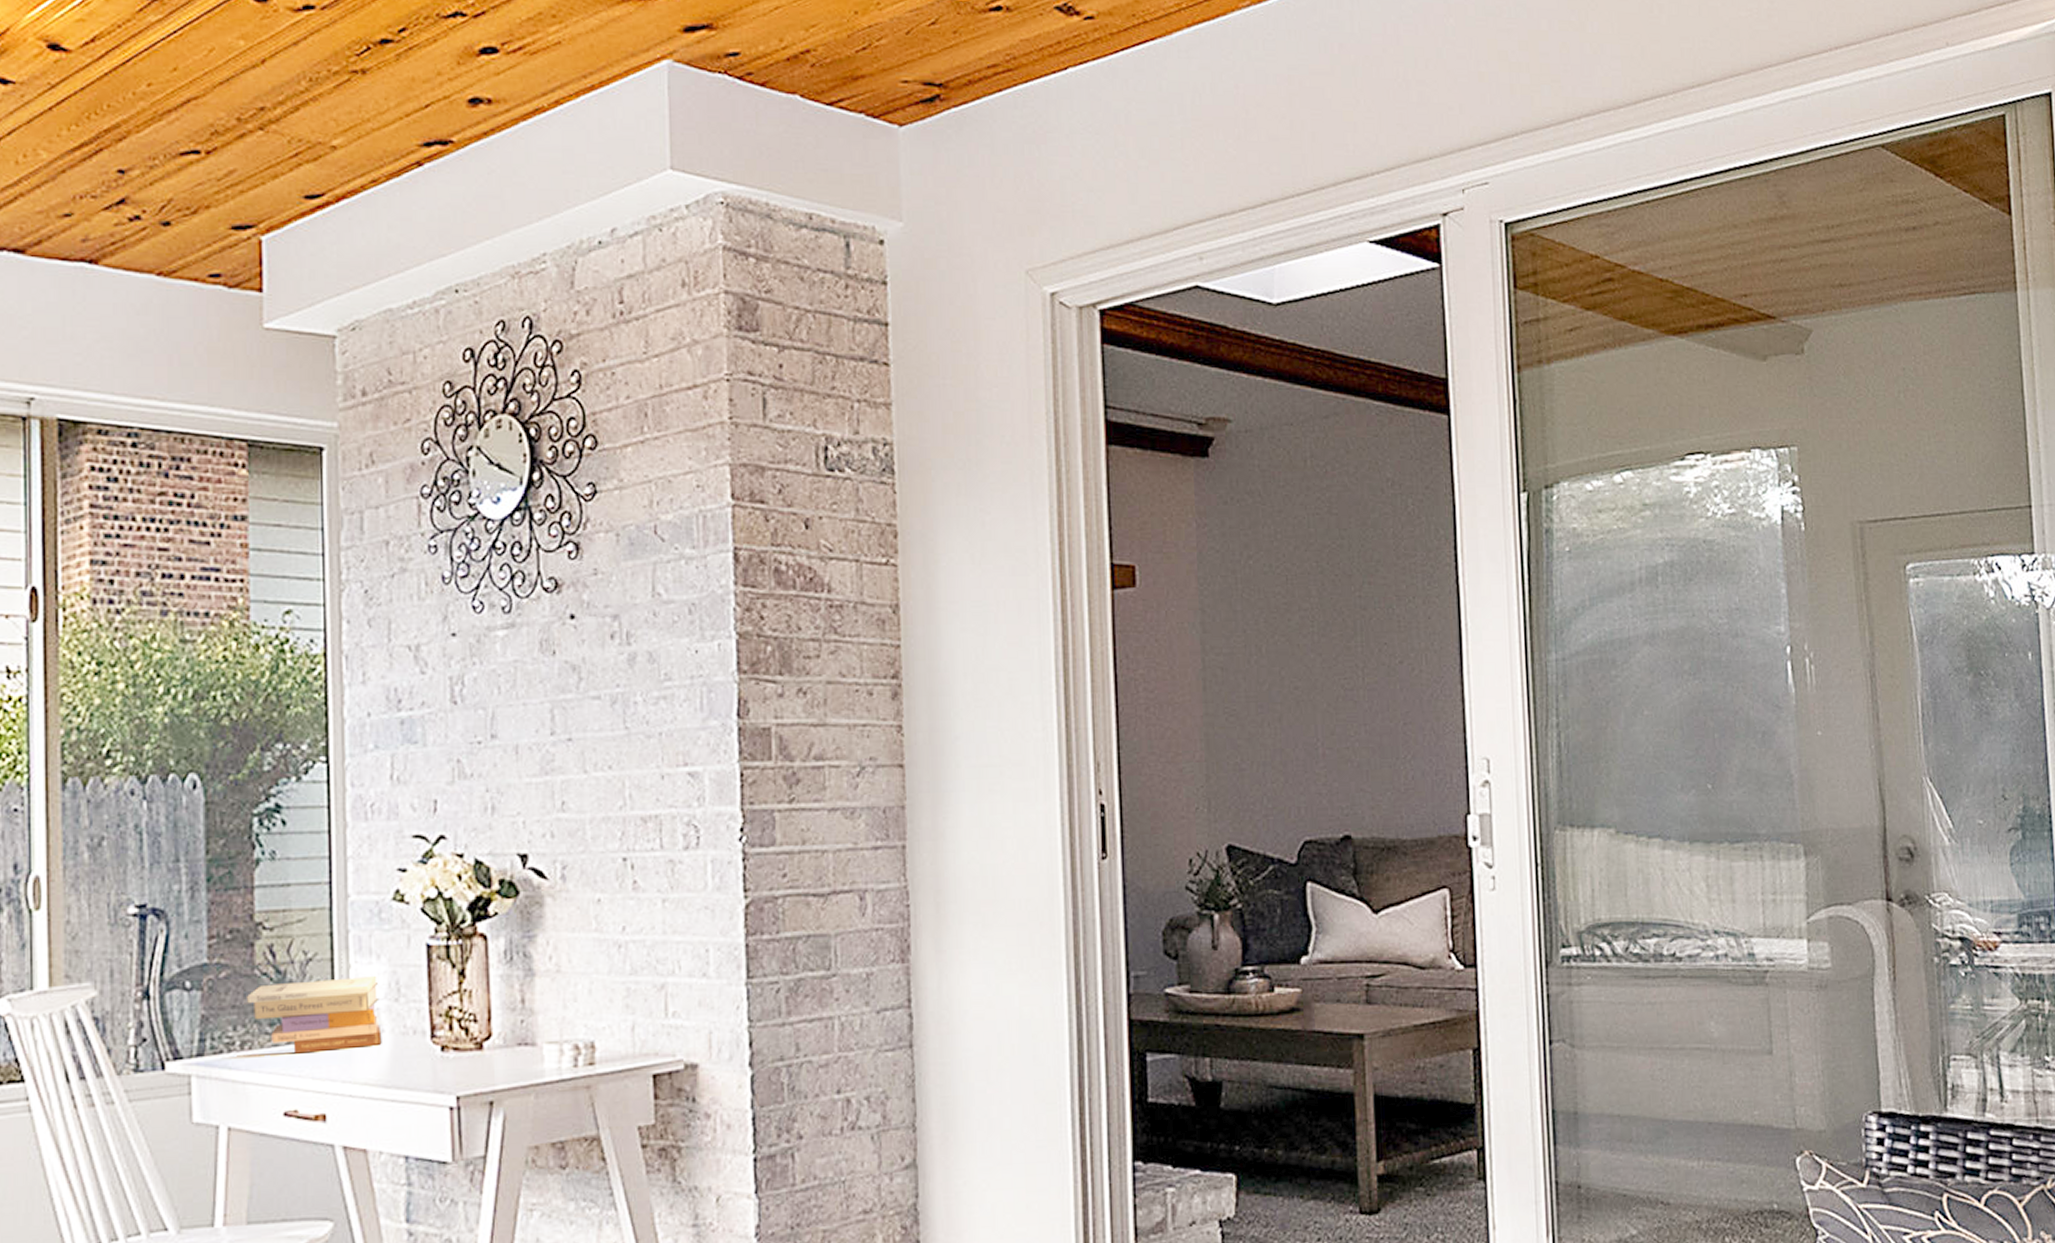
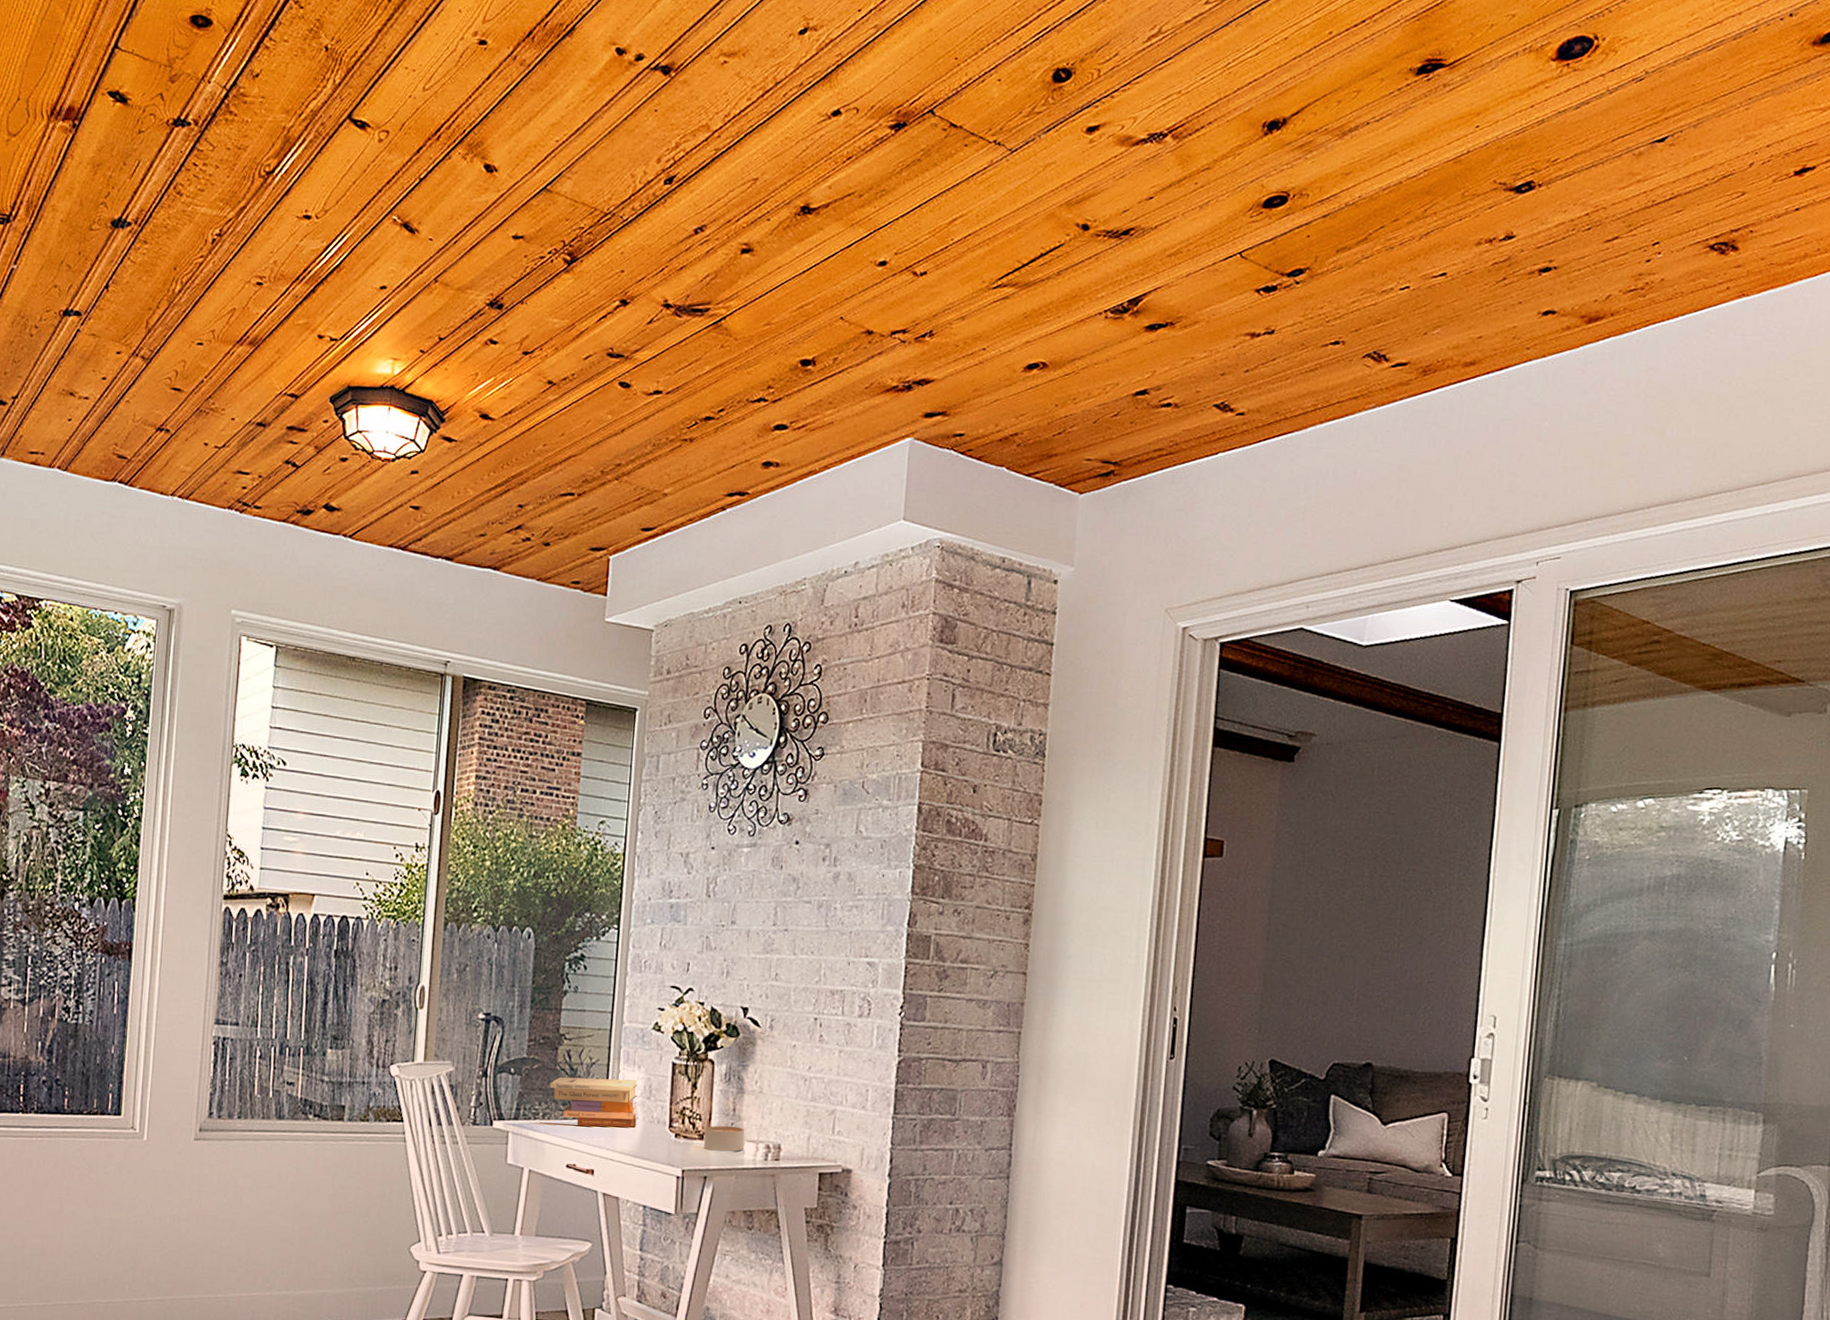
candle: none [482,1025,542,1064] -> present [704,1125,745,1152]

